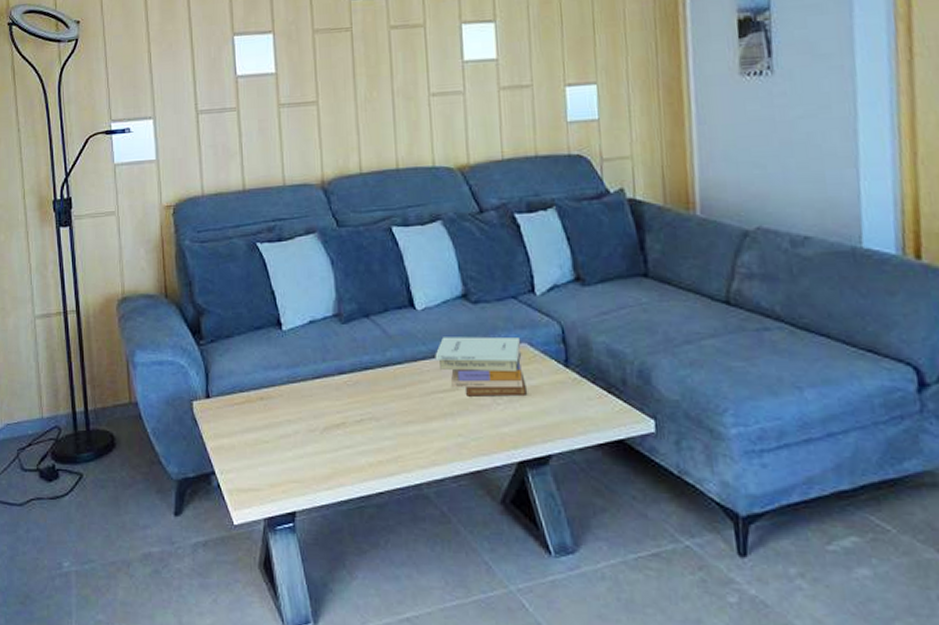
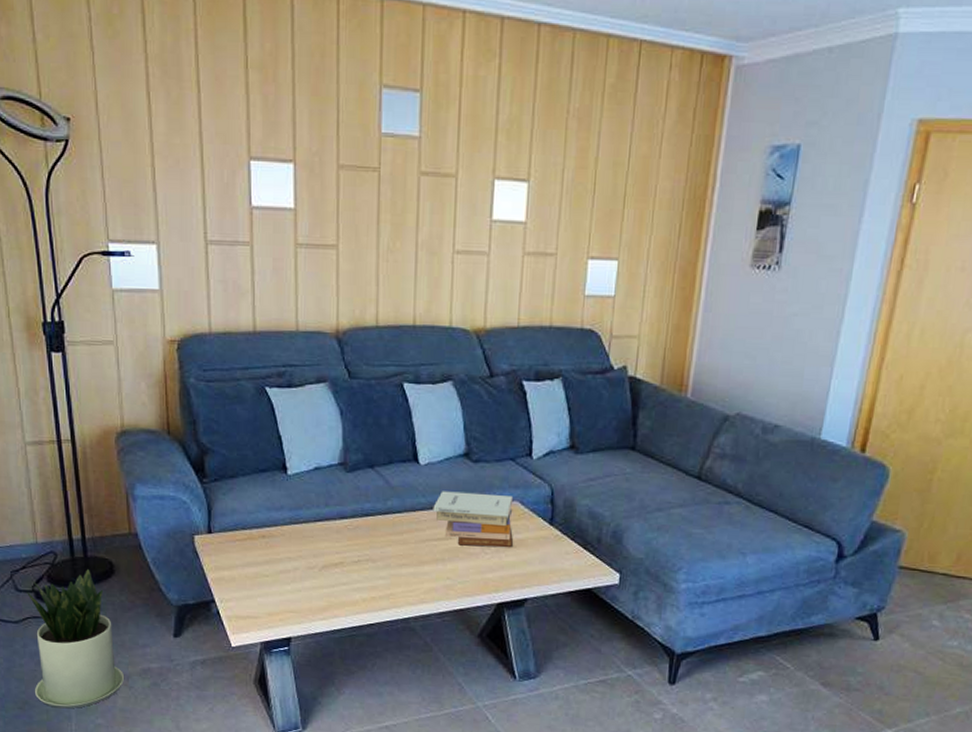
planter: none [32,444,126,603] -> present [27,569,125,709]

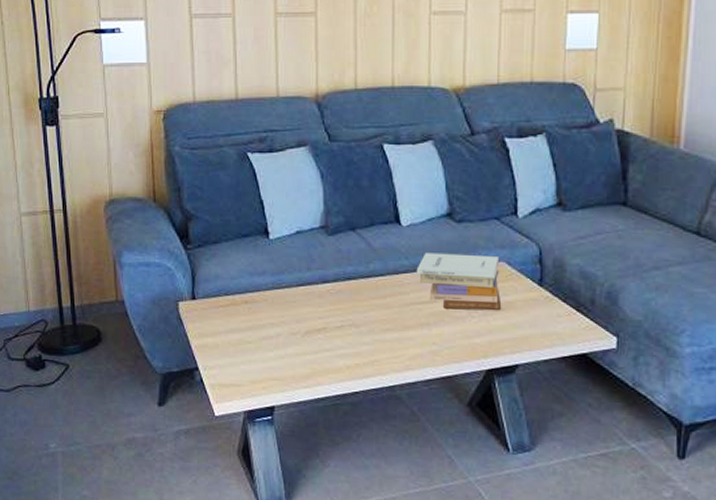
planter: present [27,569,125,709] -> none [19,337,110,480]

